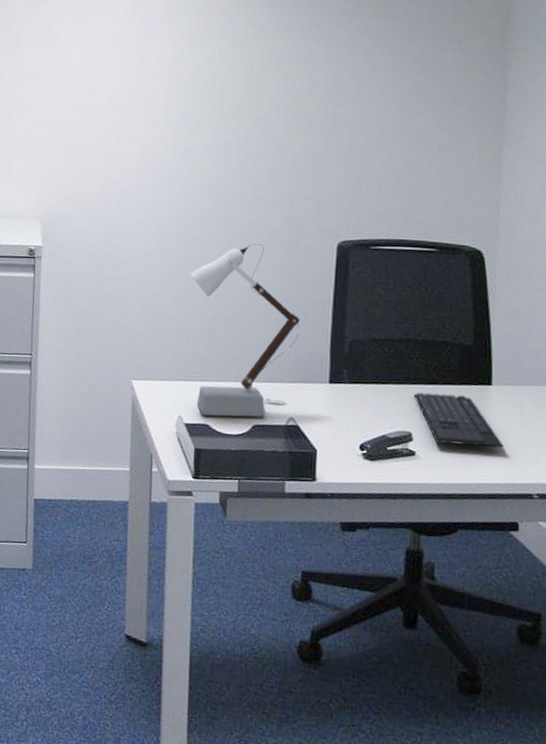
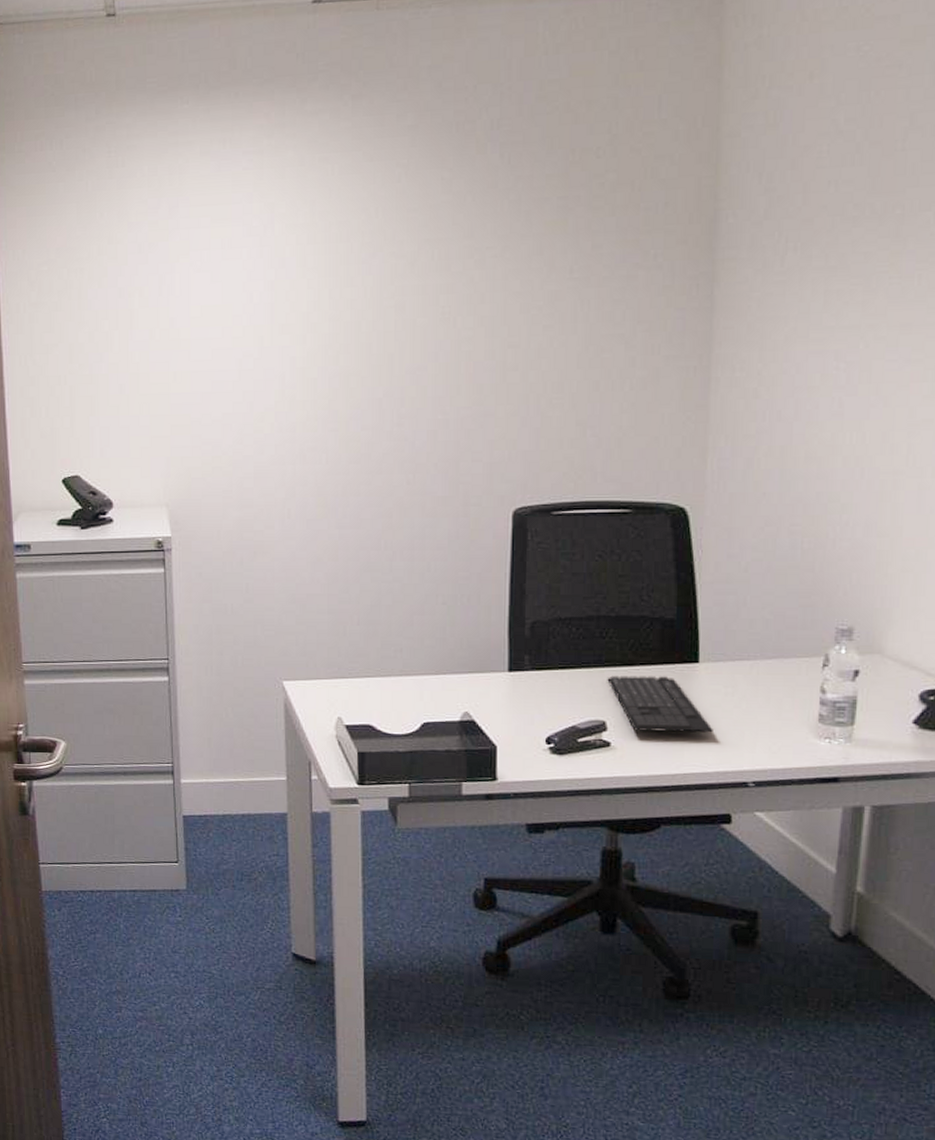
desk lamp: present [190,244,300,417] -> none [342,518,472,716]

